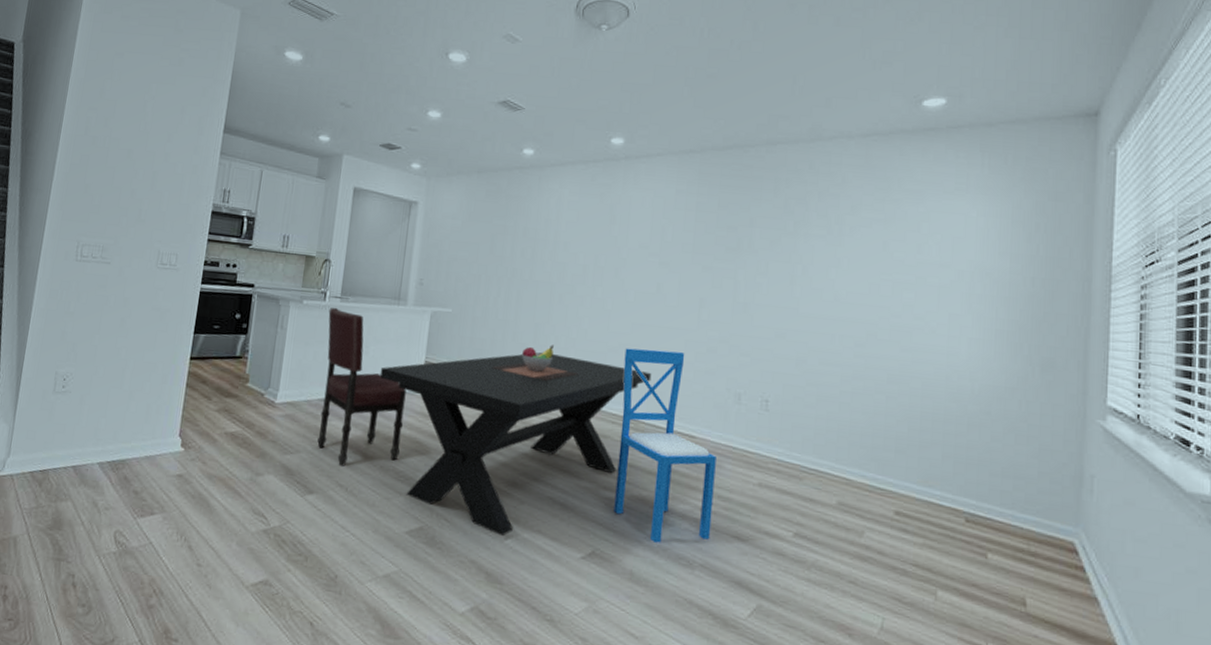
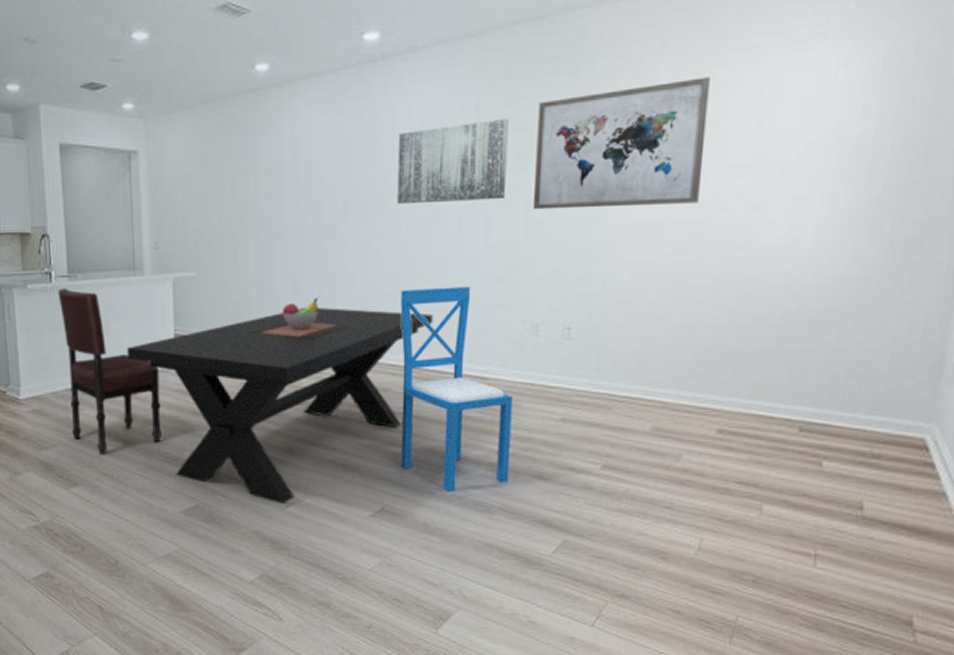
wall art: none [628,217,722,283] -> present [397,118,509,205]
wall art: none [739,208,880,308] -> present [532,77,710,210]

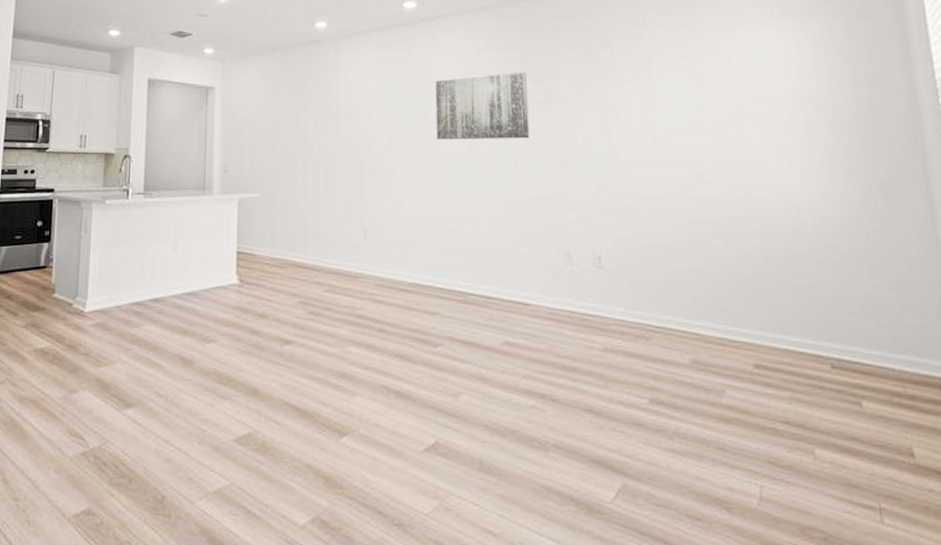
dining chair: present [57,287,162,455] -> none [132,204,221,374]
dining table: present [126,297,434,505] -> none [191,221,475,435]
dining chair: present [400,287,513,492] -> none [444,215,560,425]
wall art: present [532,77,710,210] -> none [549,46,696,149]

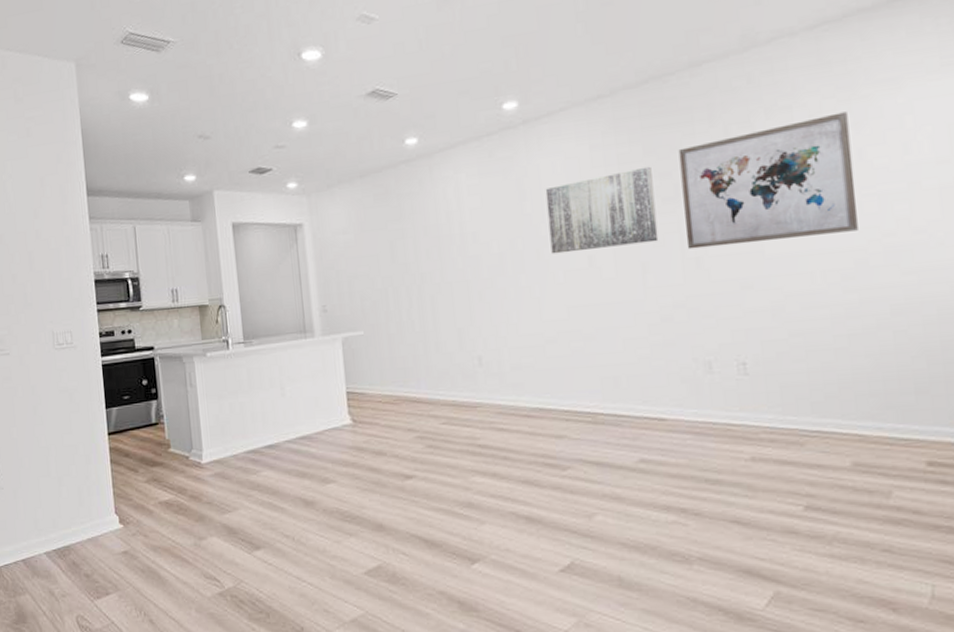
wall art: none [549,46,696,149] -> present [678,111,858,250]

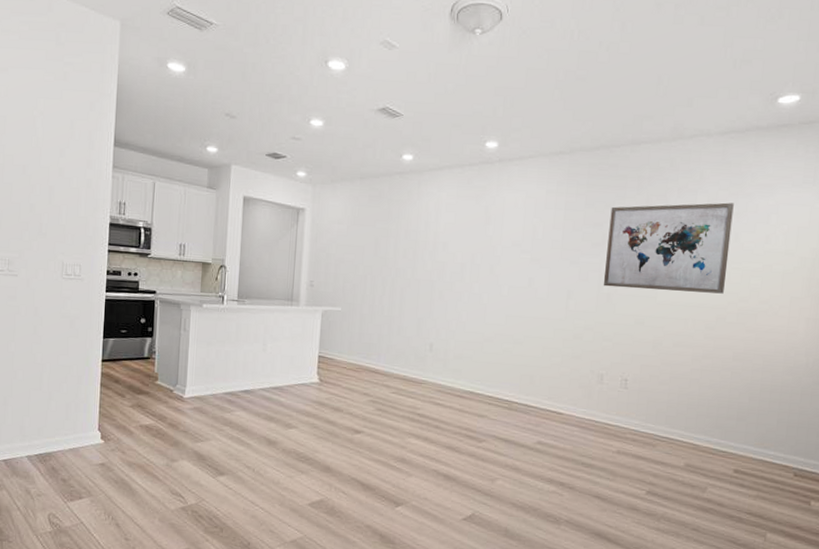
wall art: present [545,166,659,254] -> none [502,215,589,276]

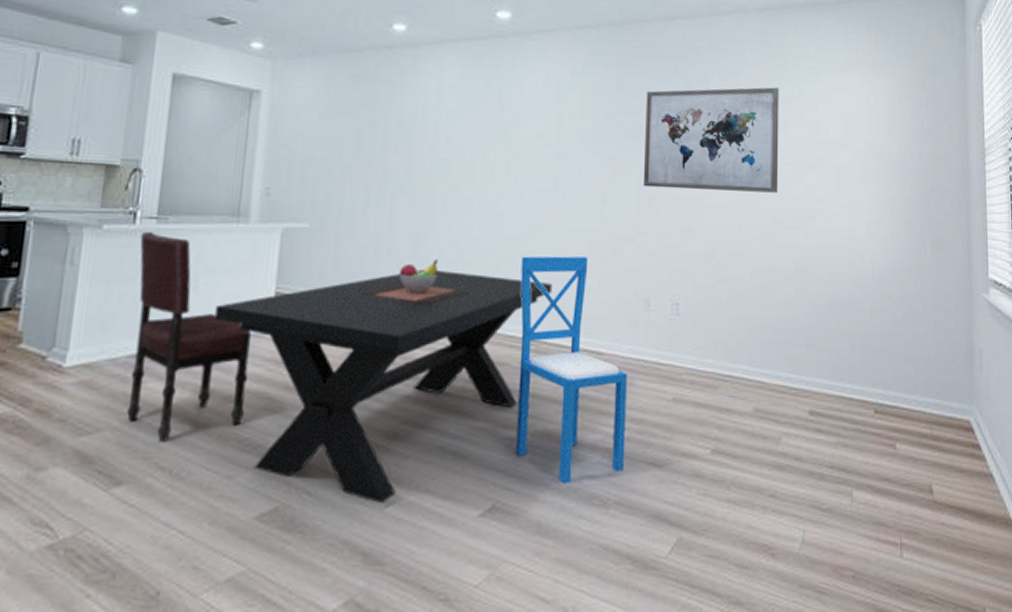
dining chair: none [225,309,303,451] -> present [127,231,251,442]
dining table: none [277,337,524,505] -> present [214,259,553,504]
dining chair: none [491,337,581,504] -> present [516,256,627,483]

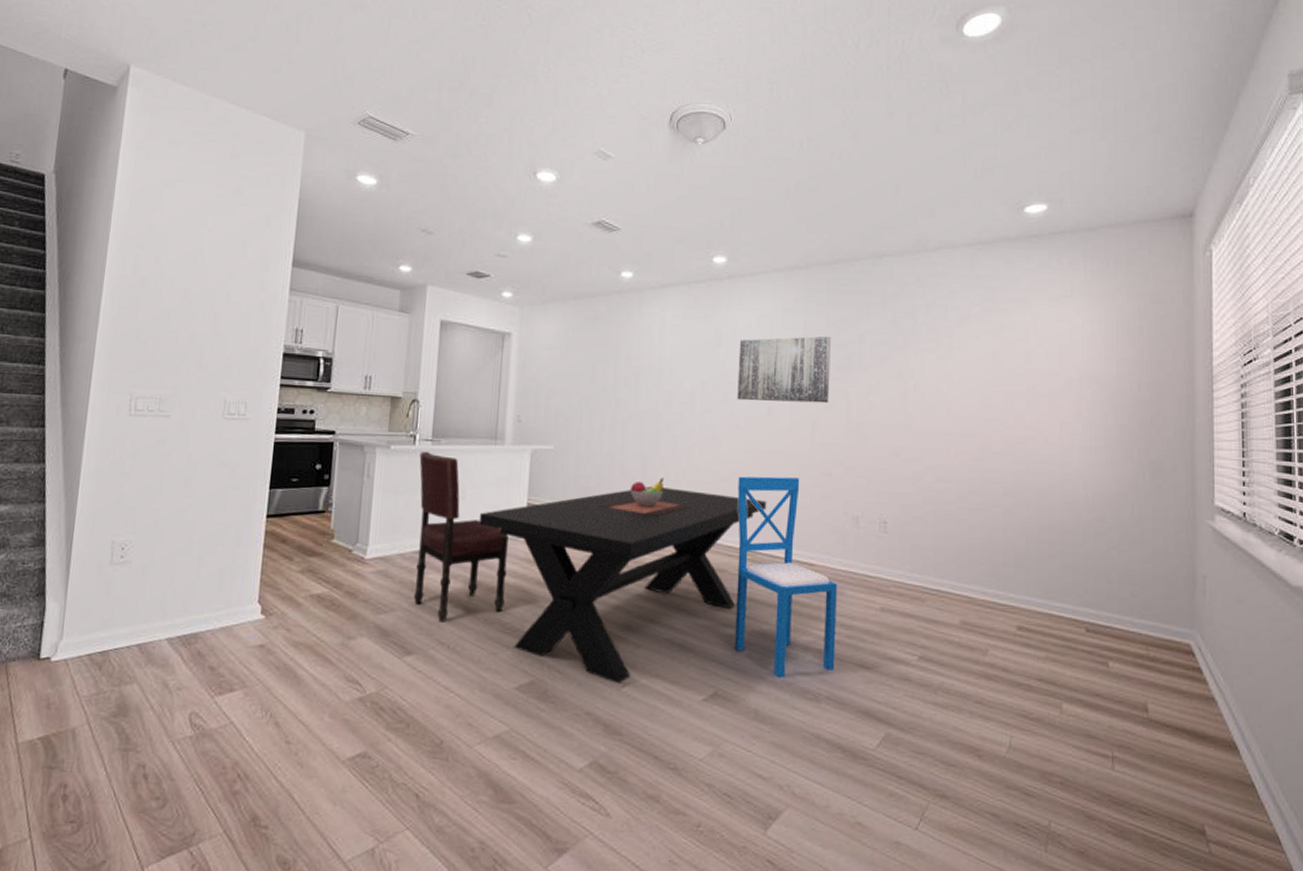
wall art: none [521,101,622,175] -> present [737,336,831,404]
wall art: present [643,87,779,193] -> none [851,319,988,420]

